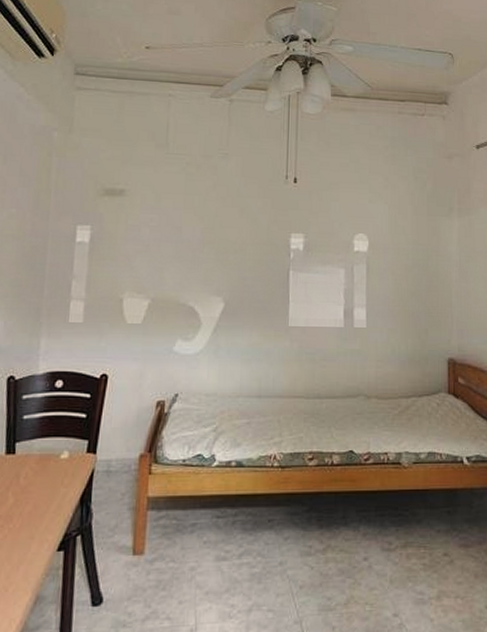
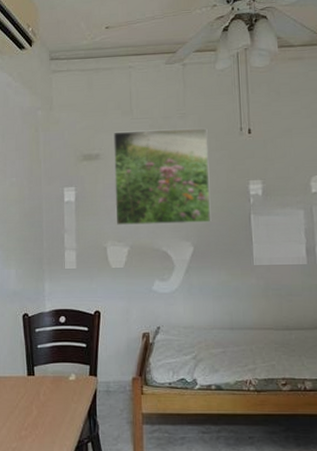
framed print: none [137,166,251,278] -> present [113,128,211,225]

